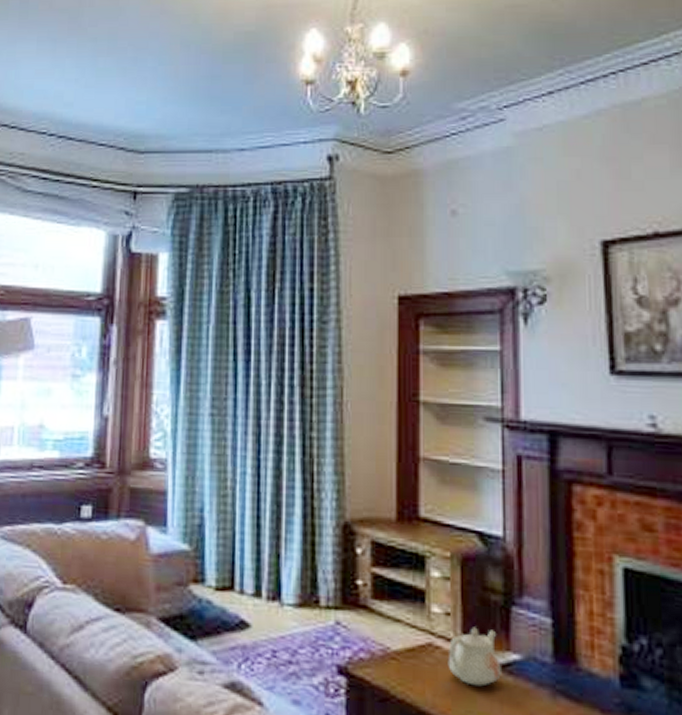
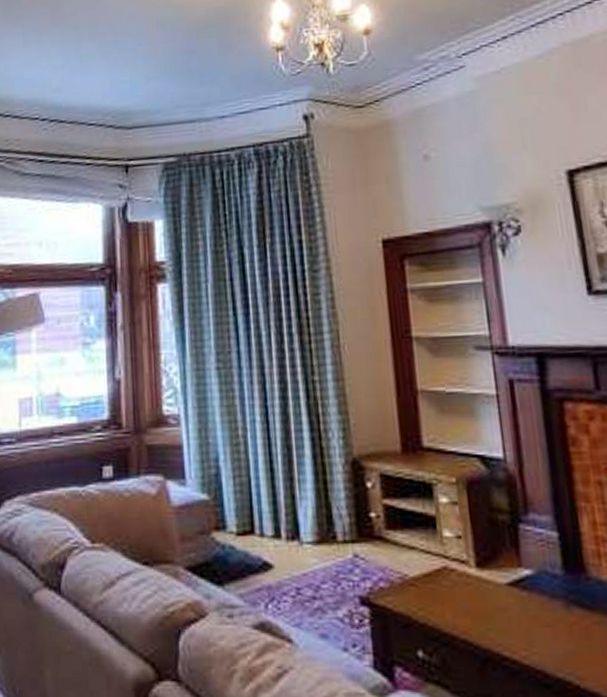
teapot: present [448,627,501,687] -> none [463,547,516,604]

